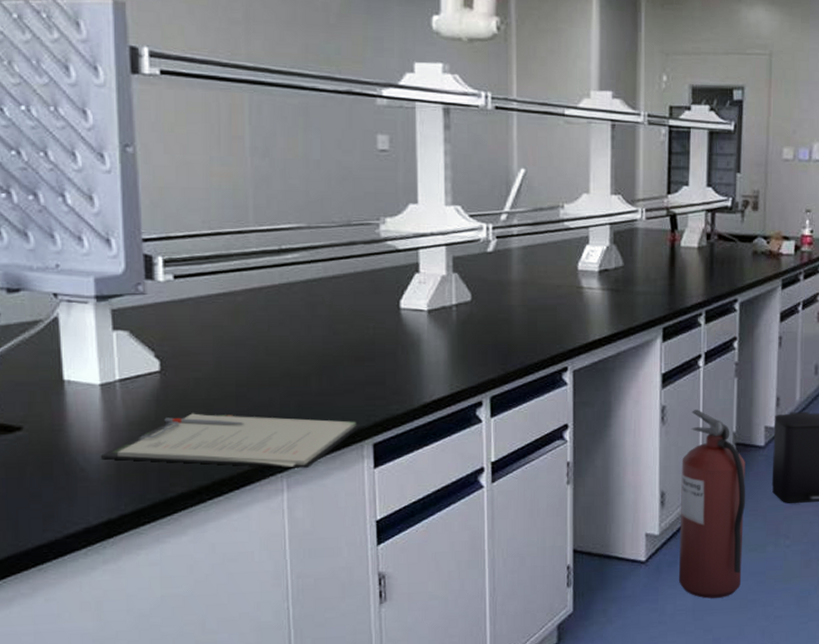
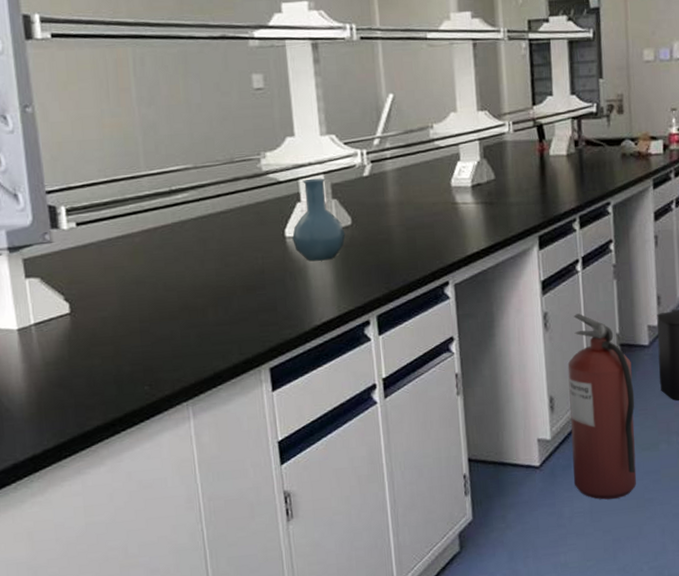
clipboard: present [100,413,361,469] -> none [22,347,258,399]
flask: none [408,249,464,336] -> present [292,178,346,261]

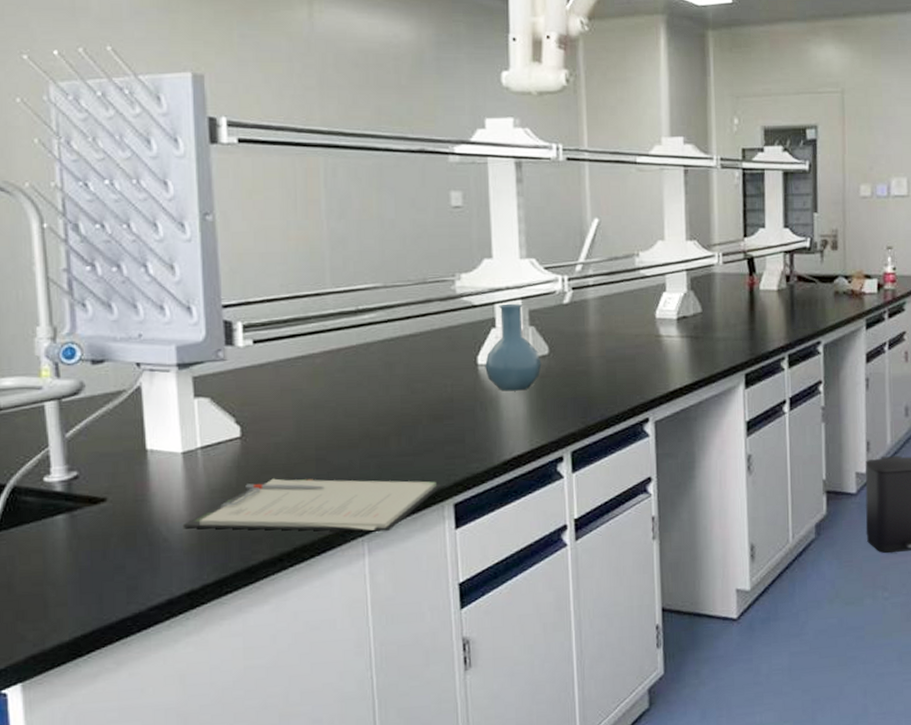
clipboard: none [22,347,258,399] -> present [182,478,442,532]
fire extinguisher: present [567,314,637,500] -> none [770,457,840,657]

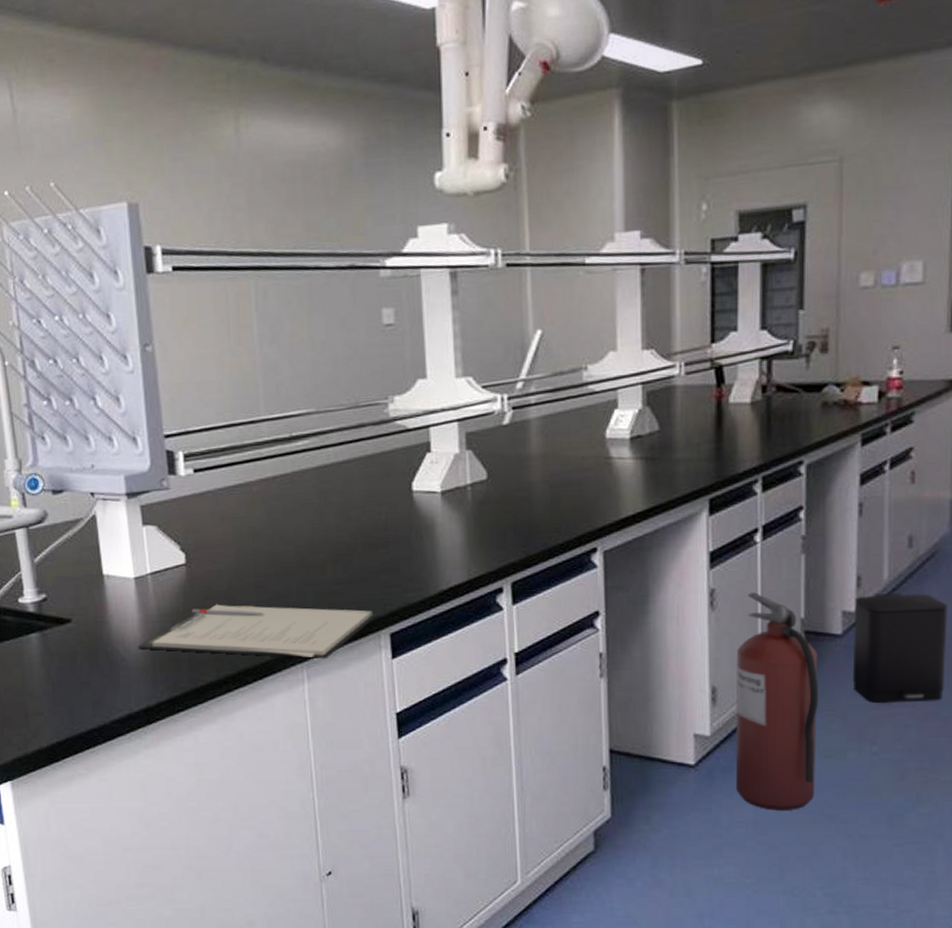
flask: present [485,303,542,391] -> none [420,425,480,519]
fire extinguisher: none [770,457,840,657] -> present [735,592,819,811]

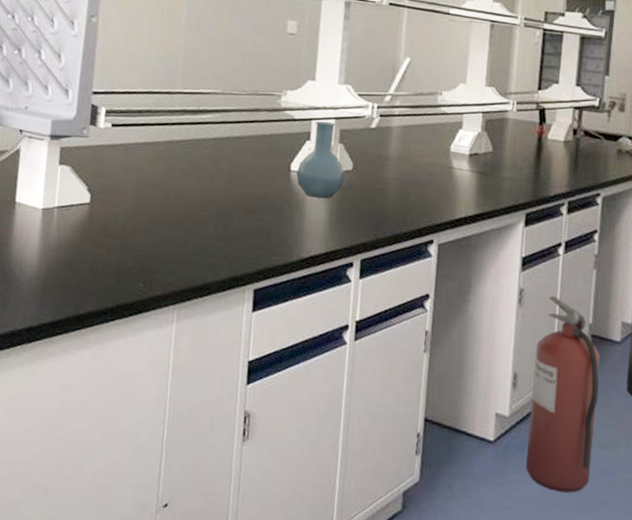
clipboard: present [137,604,378,660] -> none [32,242,246,305]
flask: none [420,425,480,519] -> present [296,121,345,199]

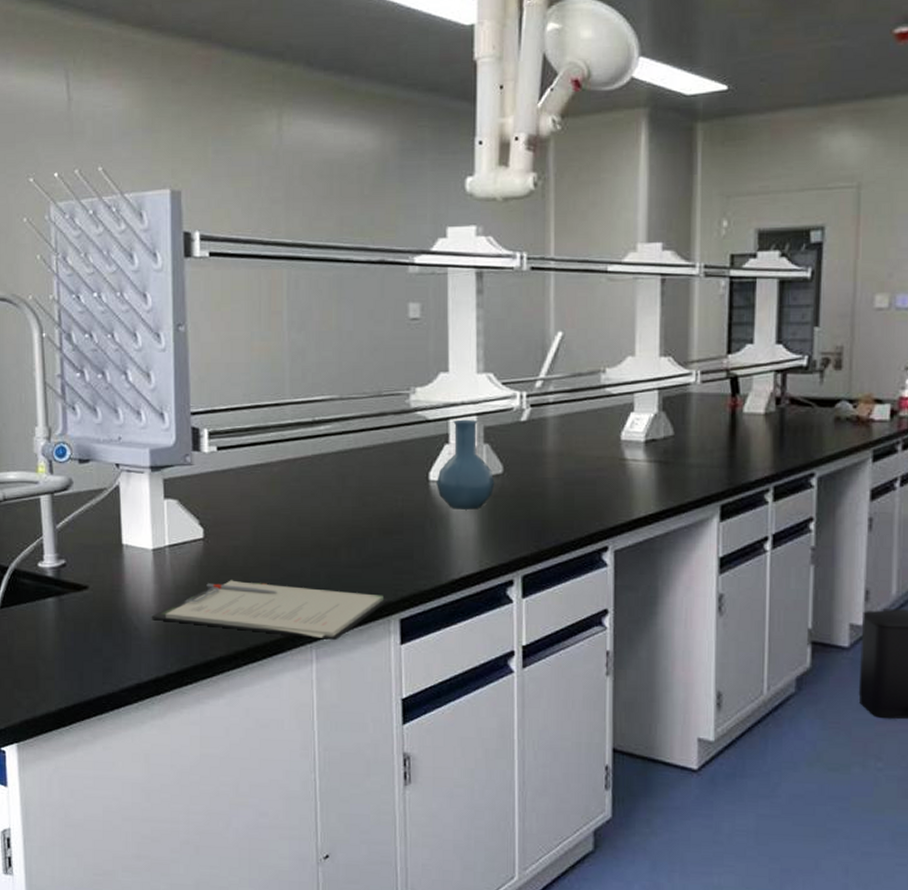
clipboard: none [32,242,246,305] -> present [151,580,389,641]
fire extinguisher: present [525,296,600,493] -> none [737,600,825,822]

